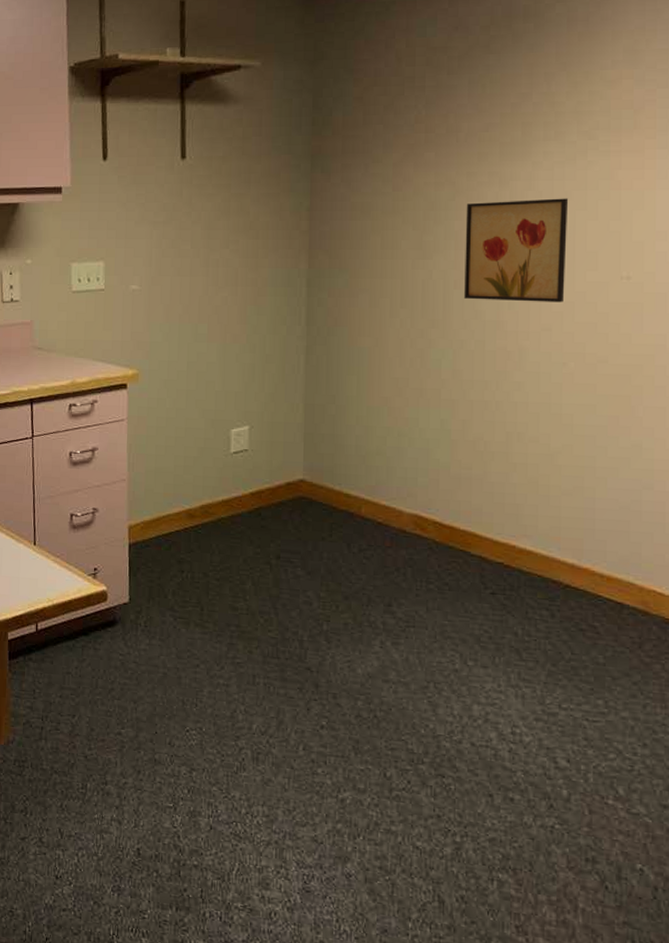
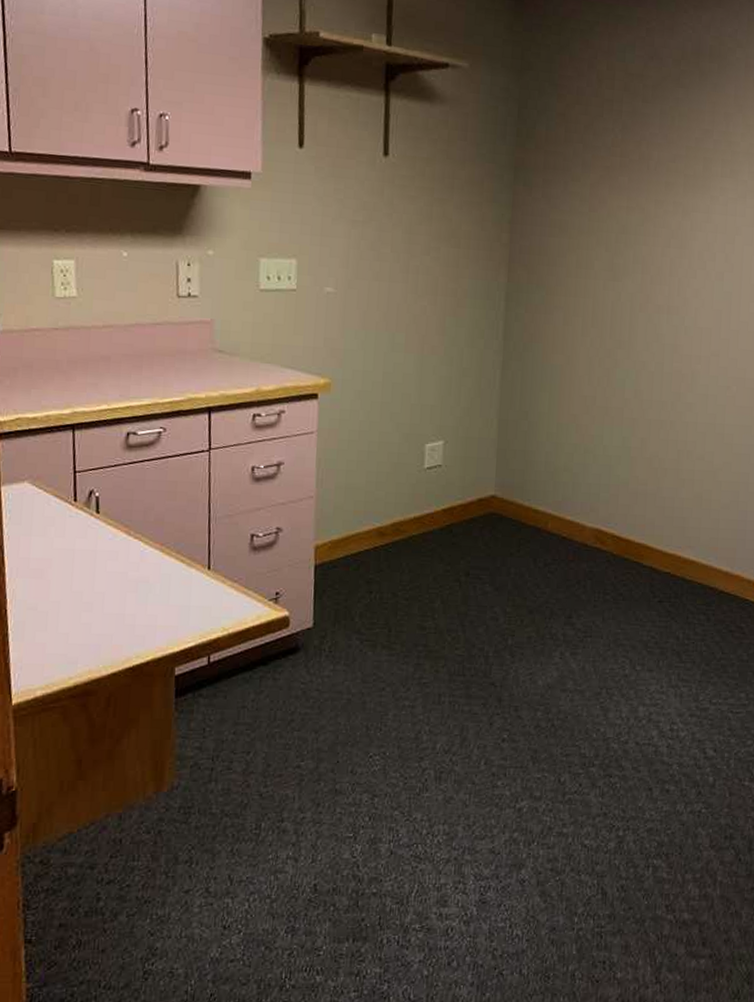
wall art: present [464,198,569,303] -> none [648,230,739,330]

